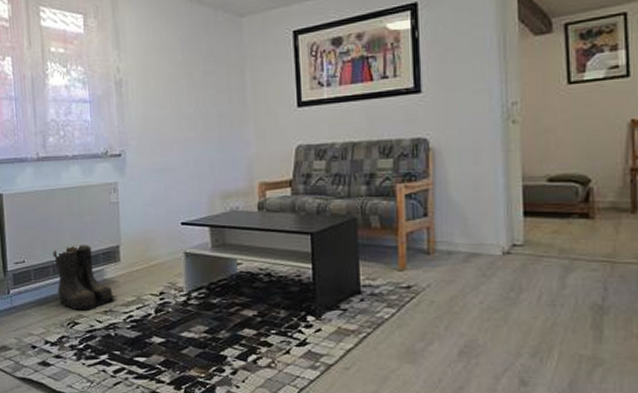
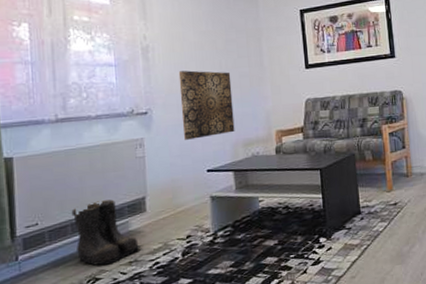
wall art: none [152,108,212,187] -> present [178,70,235,140]

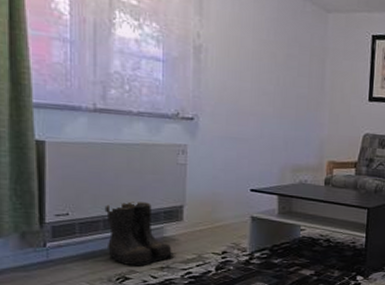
wall art: present [178,70,235,140] -> none [229,80,288,156]

